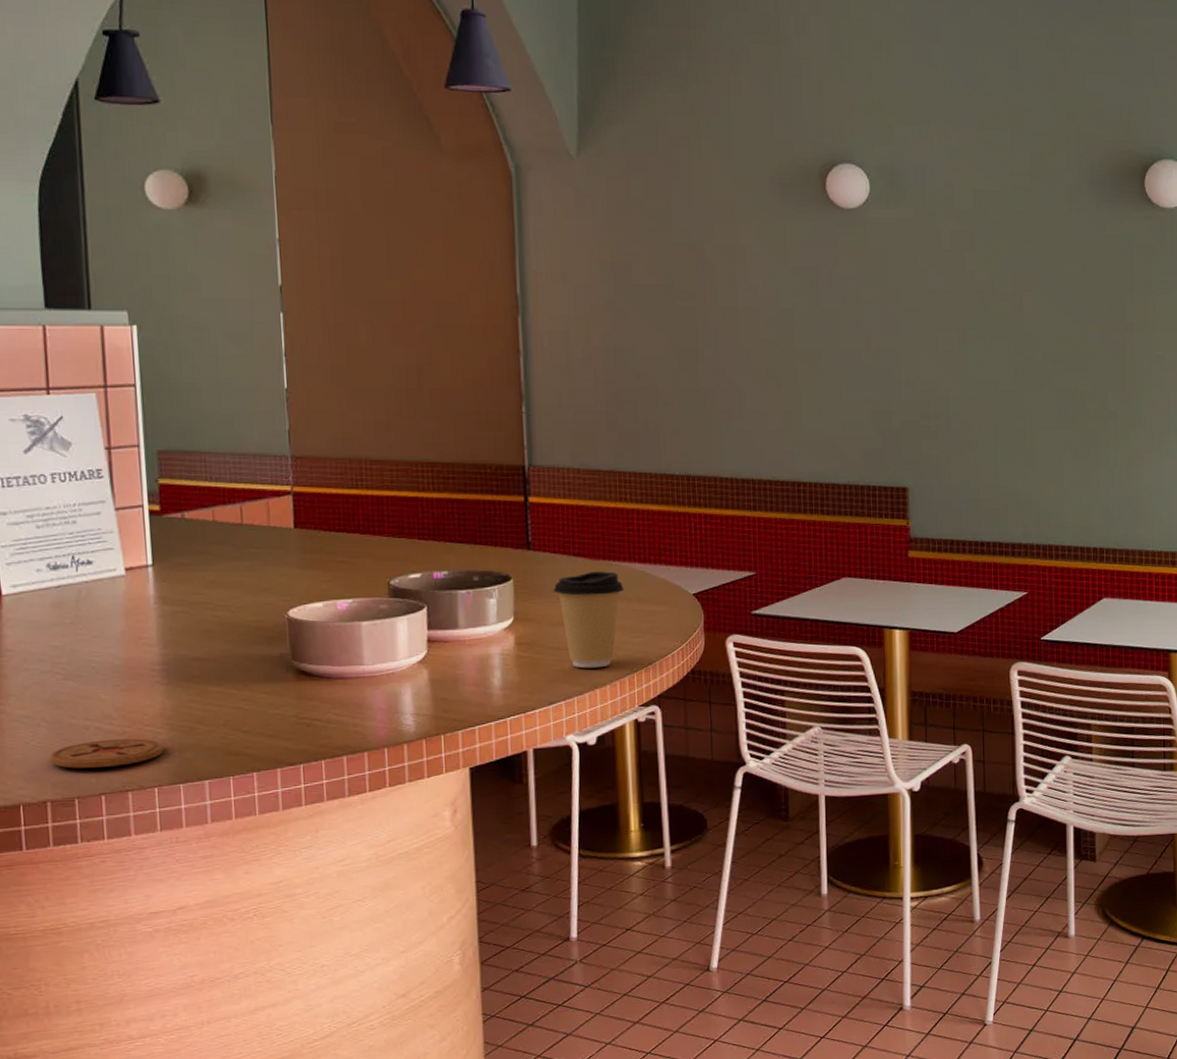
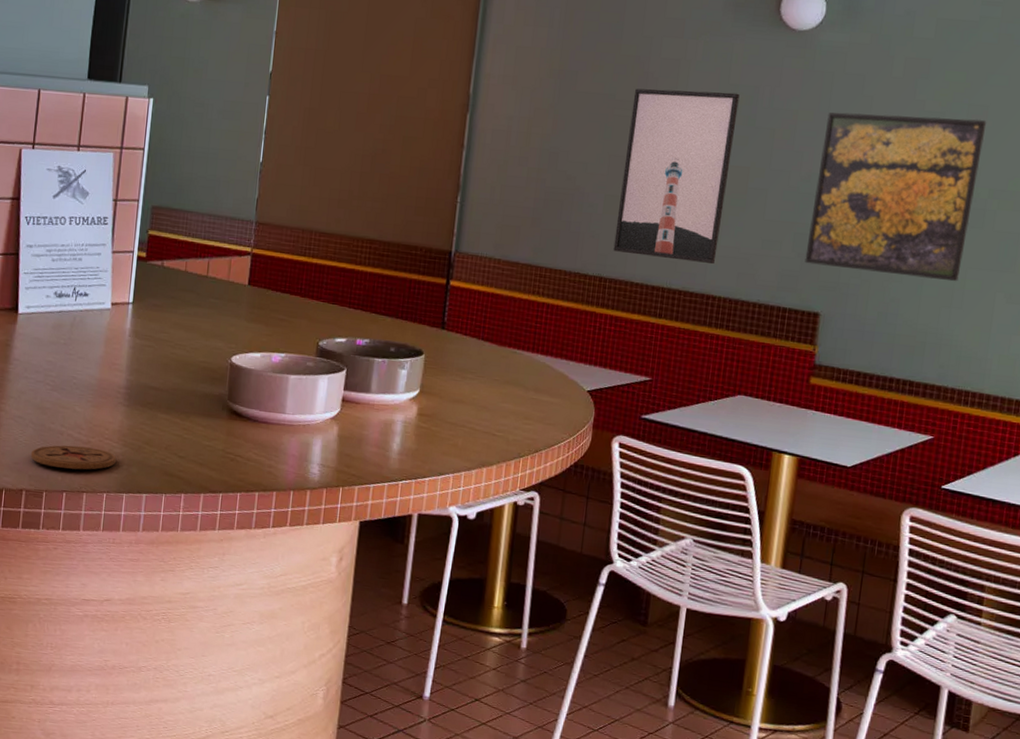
coffee cup: present [553,571,624,668] -> none [458,357,524,448]
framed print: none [693,275,801,450] -> present [613,88,740,264]
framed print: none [885,285,1032,443] -> present [804,112,987,282]

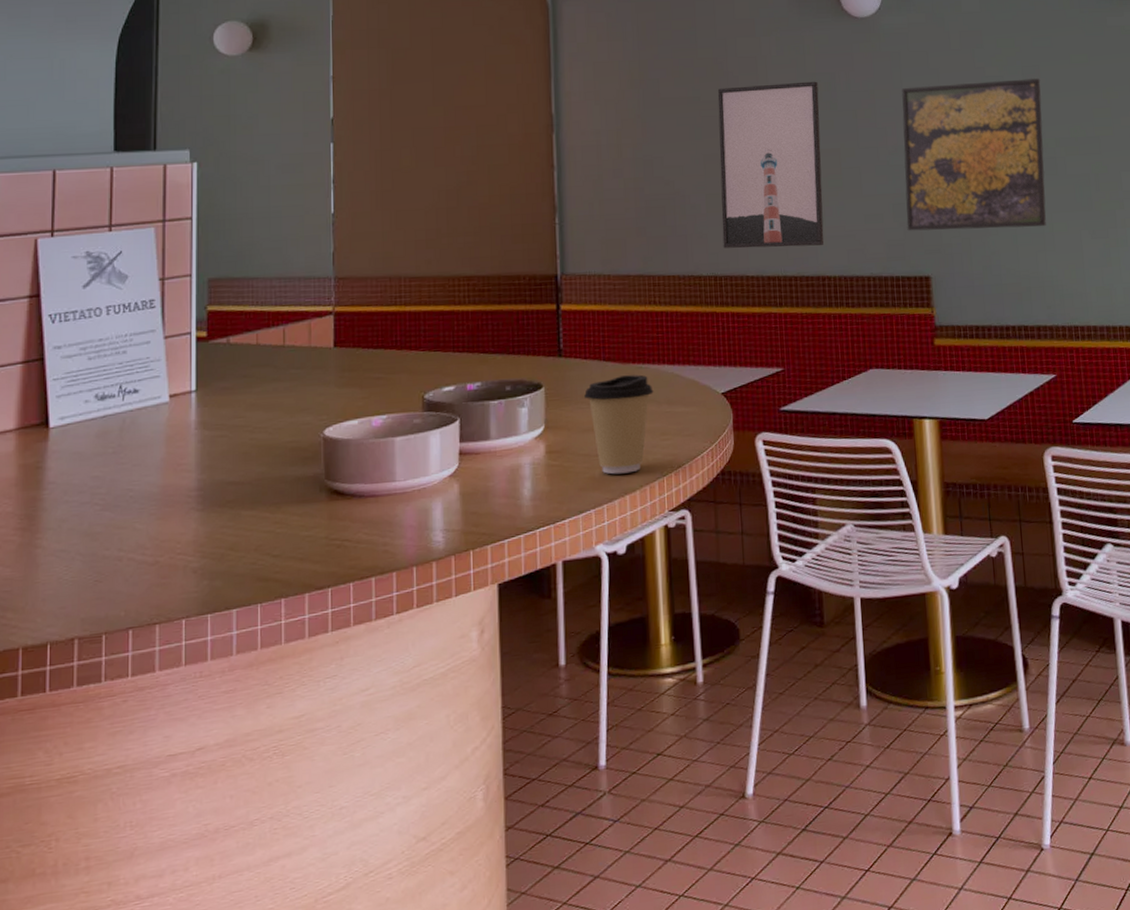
coaster: present [30,445,117,470] -> none [81,567,195,603]
coffee cup: none [458,357,524,448] -> present [583,374,654,475]

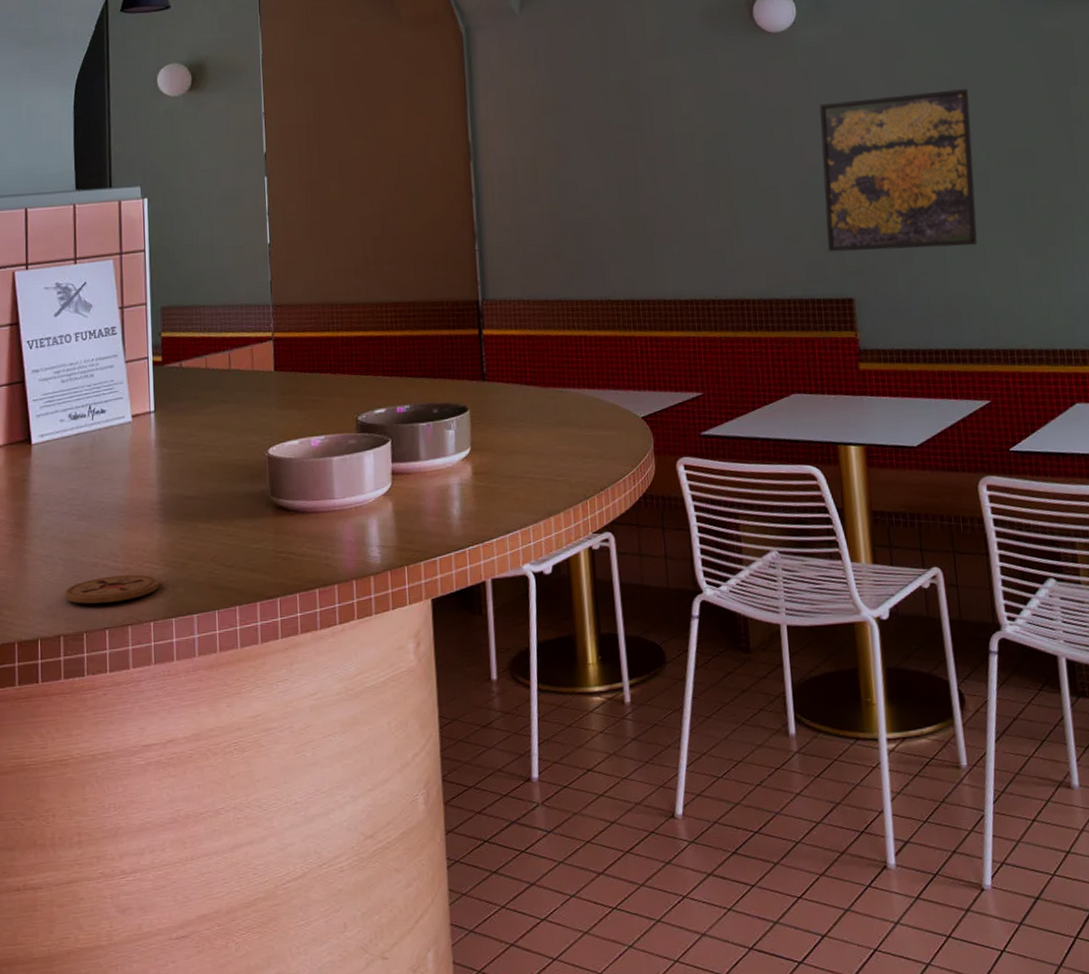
coaster: none [81,567,195,603] -> present [64,574,160,604]
coffee cup: present [583,374,654,475] -> none [507,398,575,496]
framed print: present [717,81,824,249] -> none [630,100,742,272]

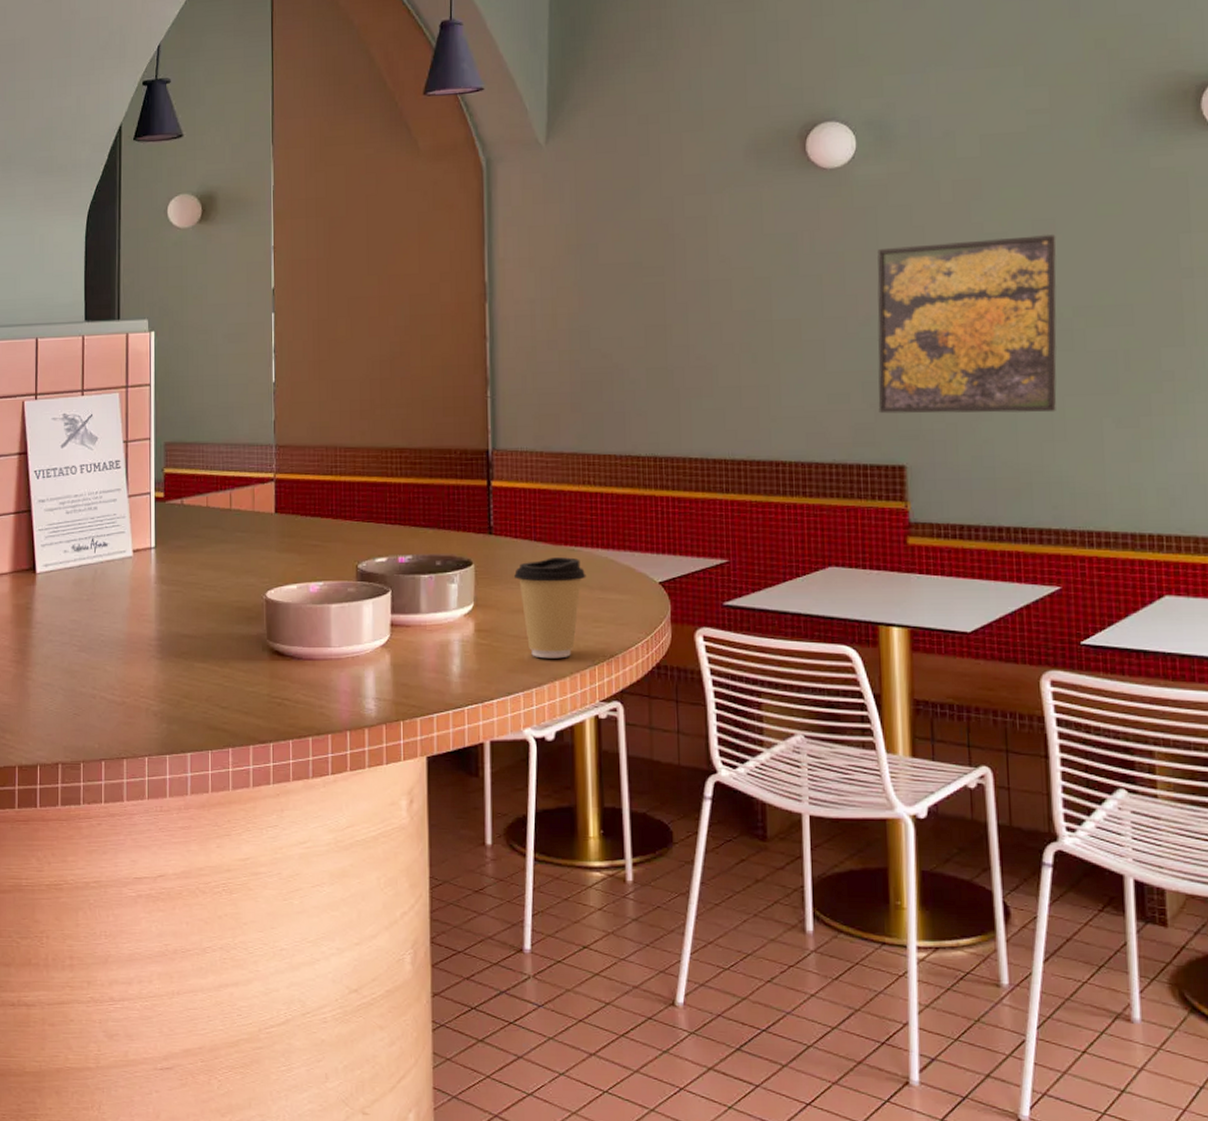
coaster: present [64,574,160,604] -> none [63,709,155,734]
coffee cup: none [507,398,575,496] -> present [513,557,586,659]

